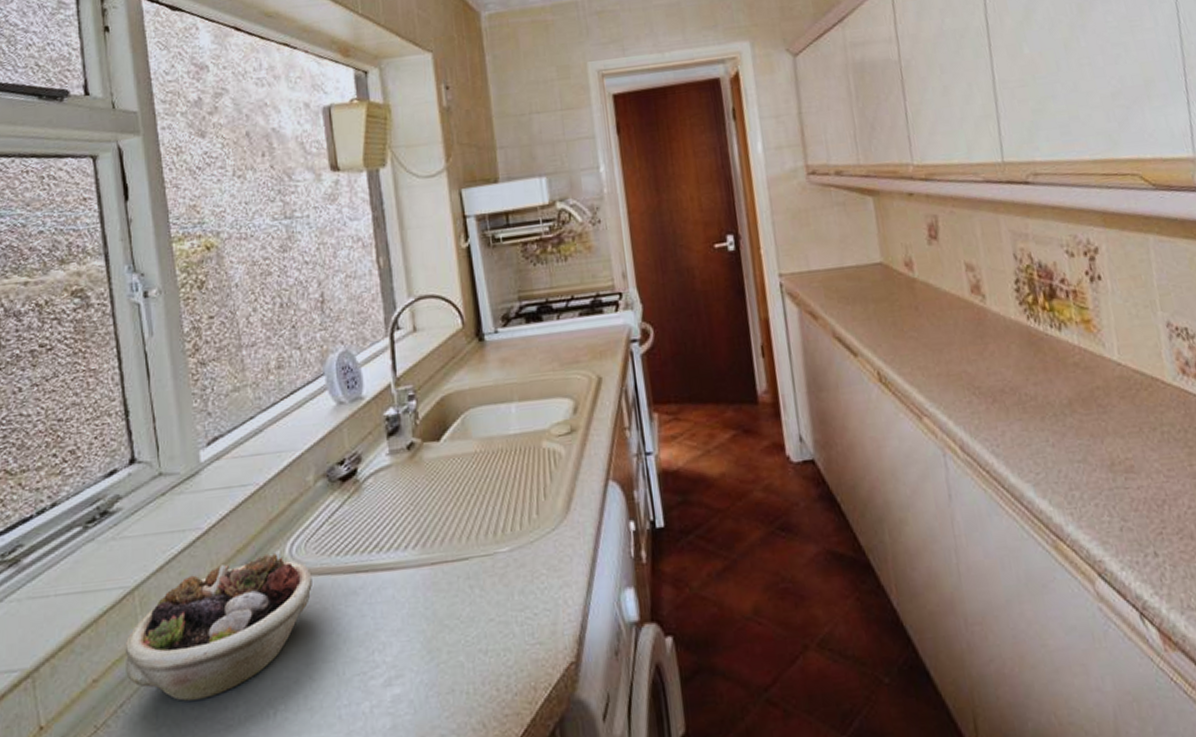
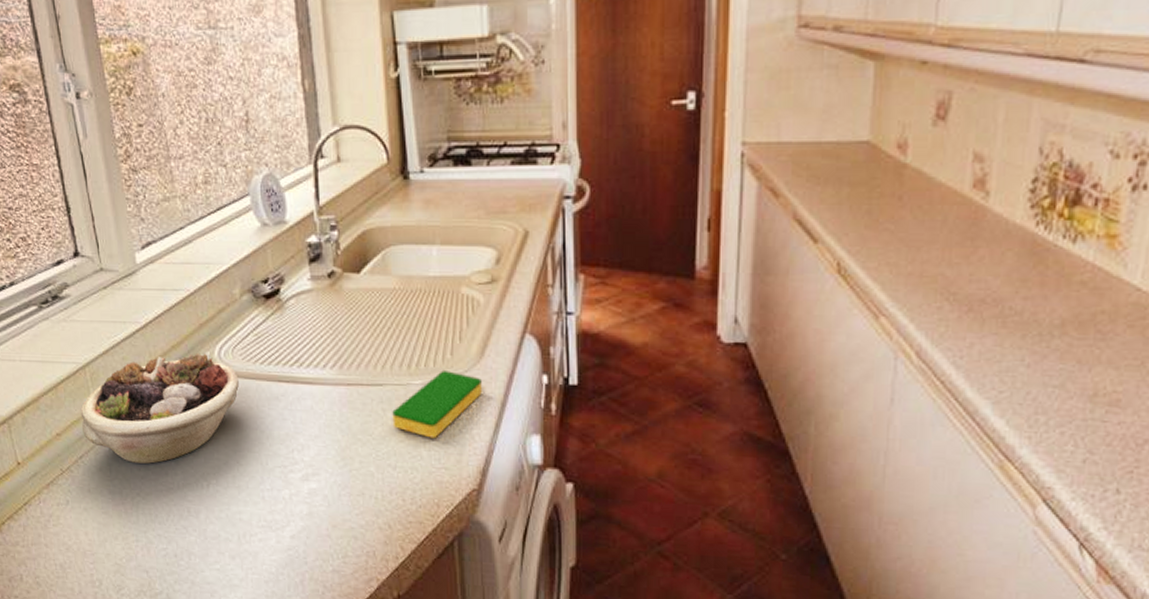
dish sponge: none [480,532,571,611] -> present [392,371,482,439]

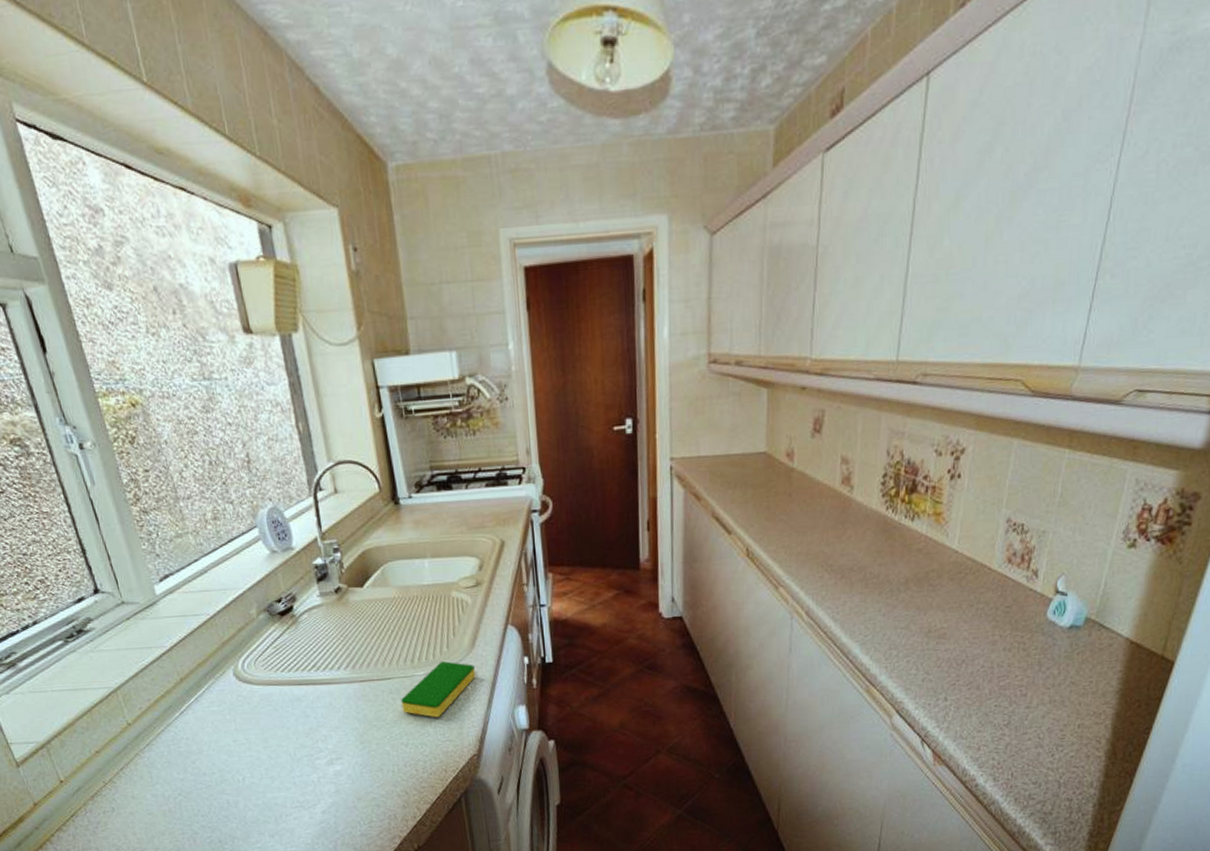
succulent planter: present [80,352,239,464] -> none [116,667,264,768]

